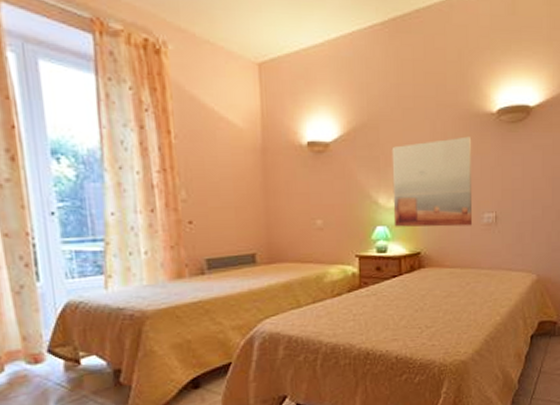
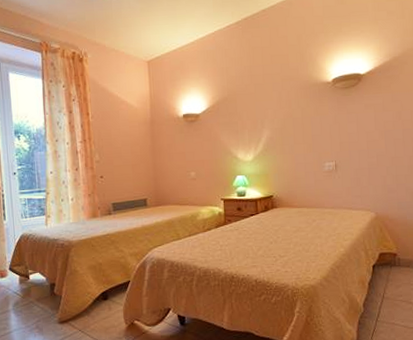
wall art: present [391,136,473,227] -> none [247,102,315,176]

